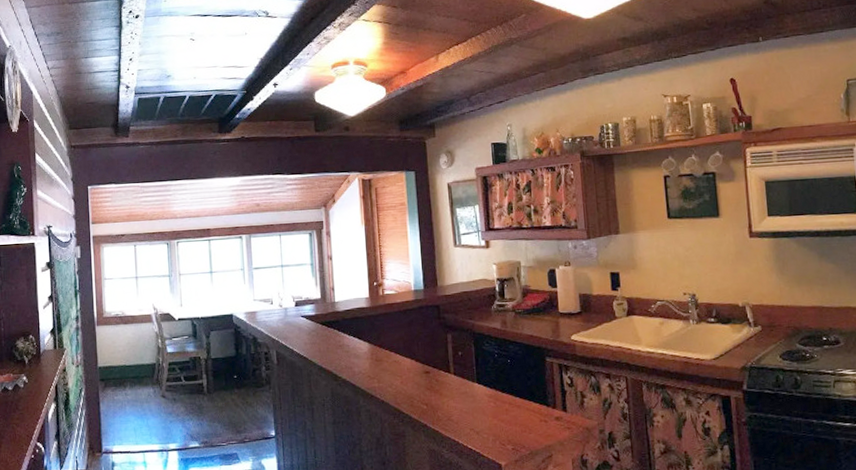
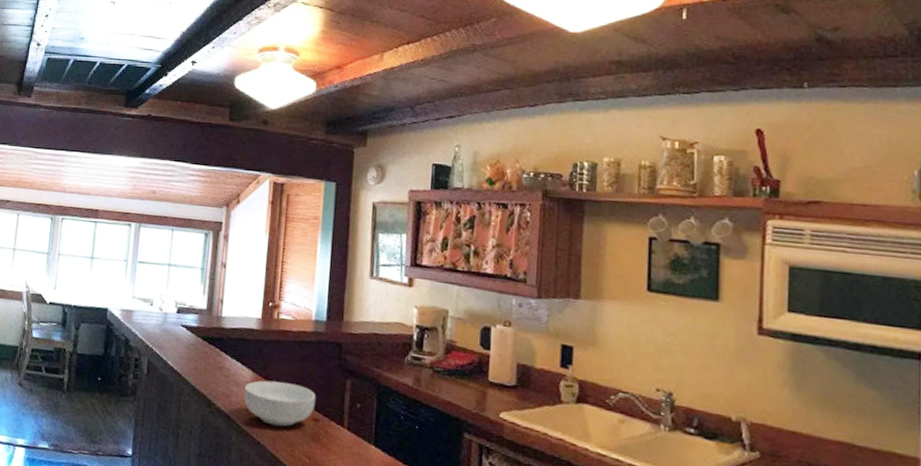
cereal bowl: none [363,346,425,385] -> present [243,380,316,427]

